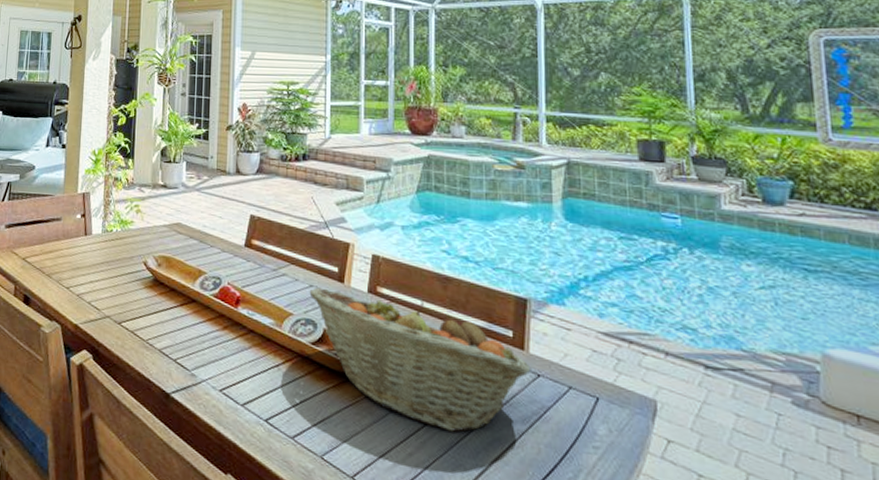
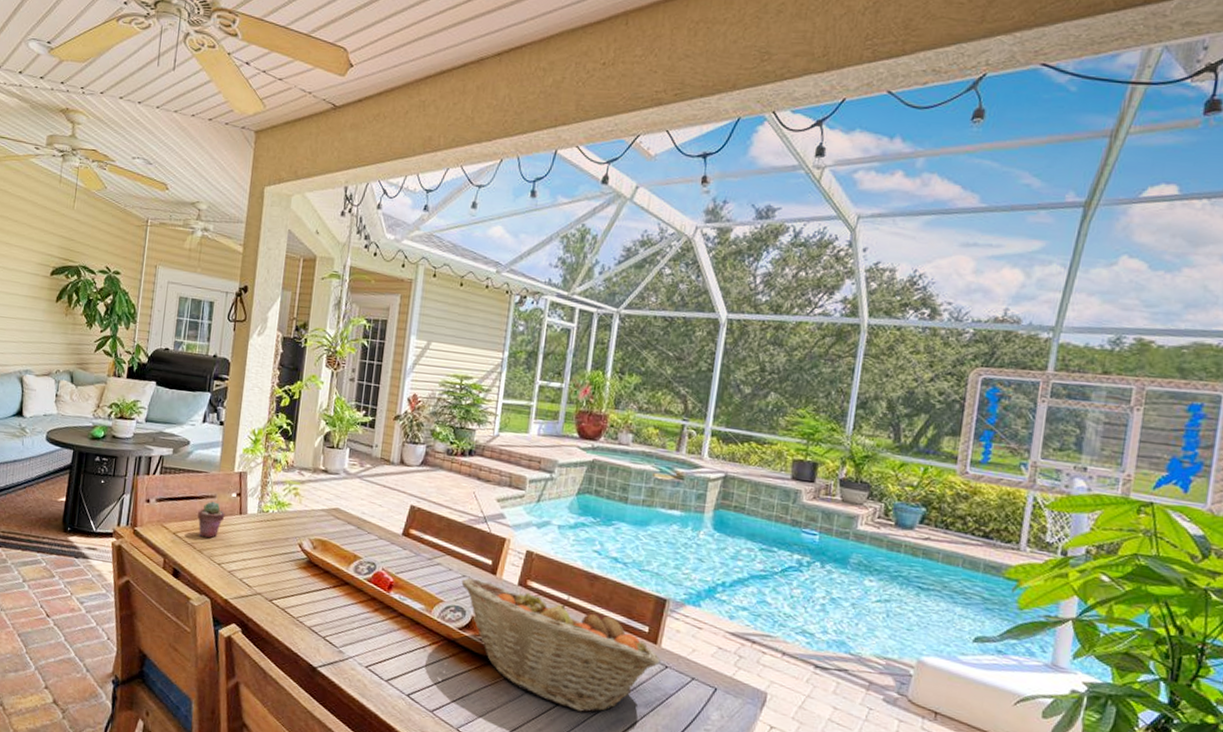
potted succulent: none [45,224,71,262] -> present [197,501,226,538]

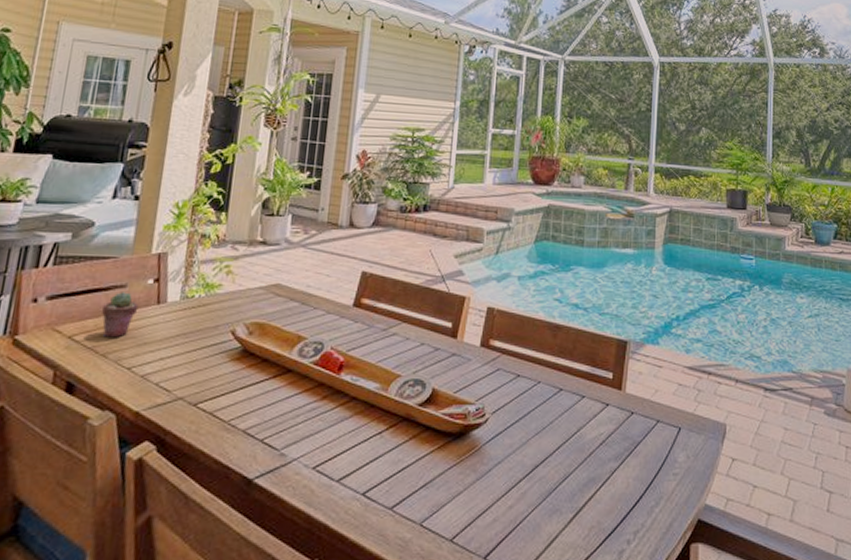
fruit basket: present [461,577,661,713] -> none [420,345,626,478]

